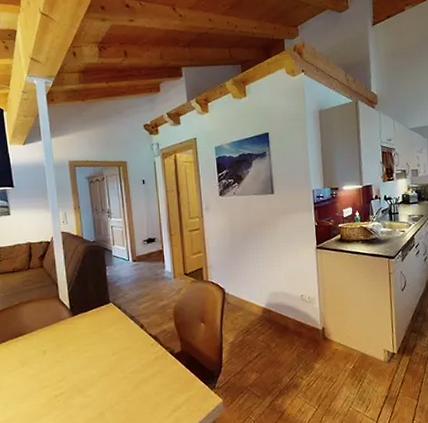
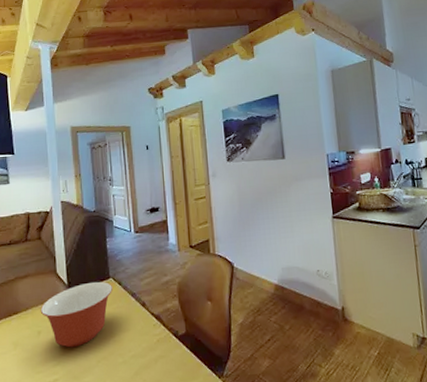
mixing bowl: none [45,306,113,365] -> present [40,282,112,348]

